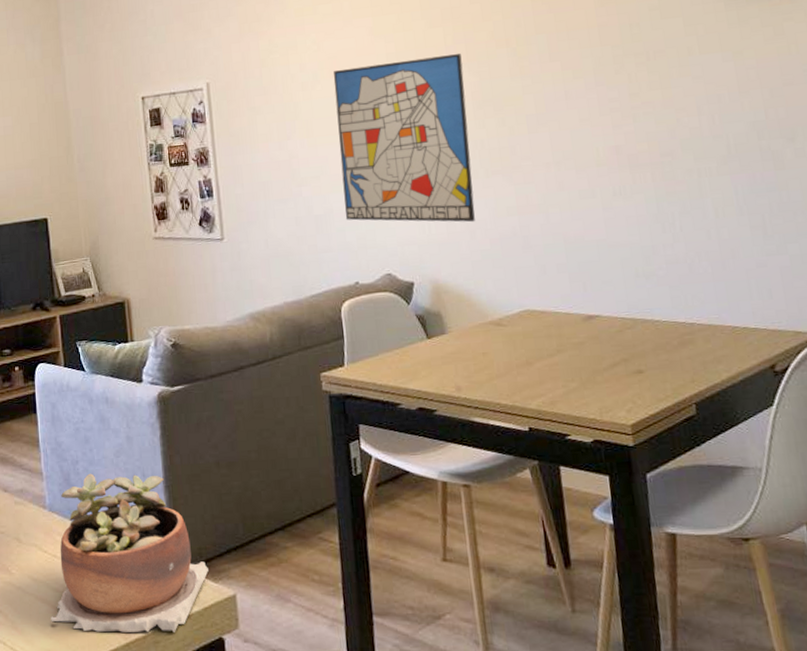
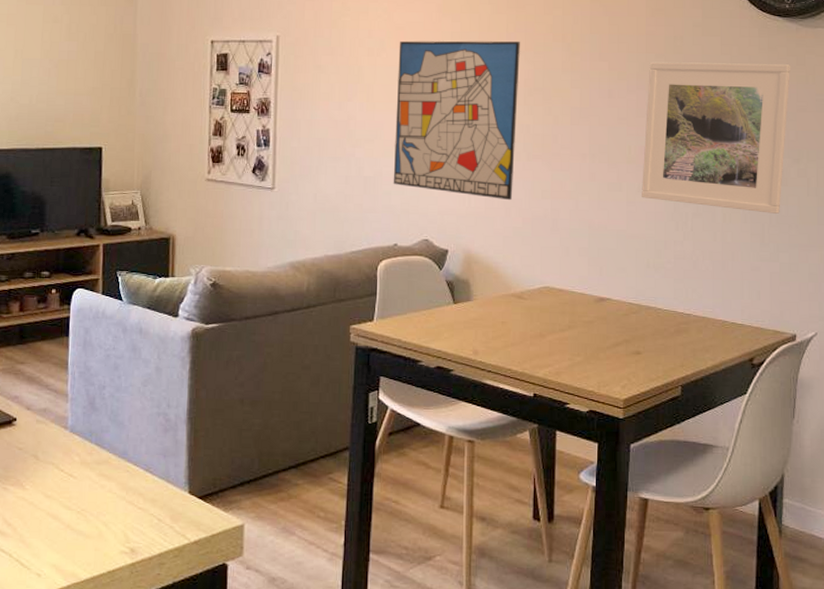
succulent plant: present [51,473,209,633] -> none [60,399,220,556]
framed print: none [606,36,781,203] -> present [642,62,790,214]

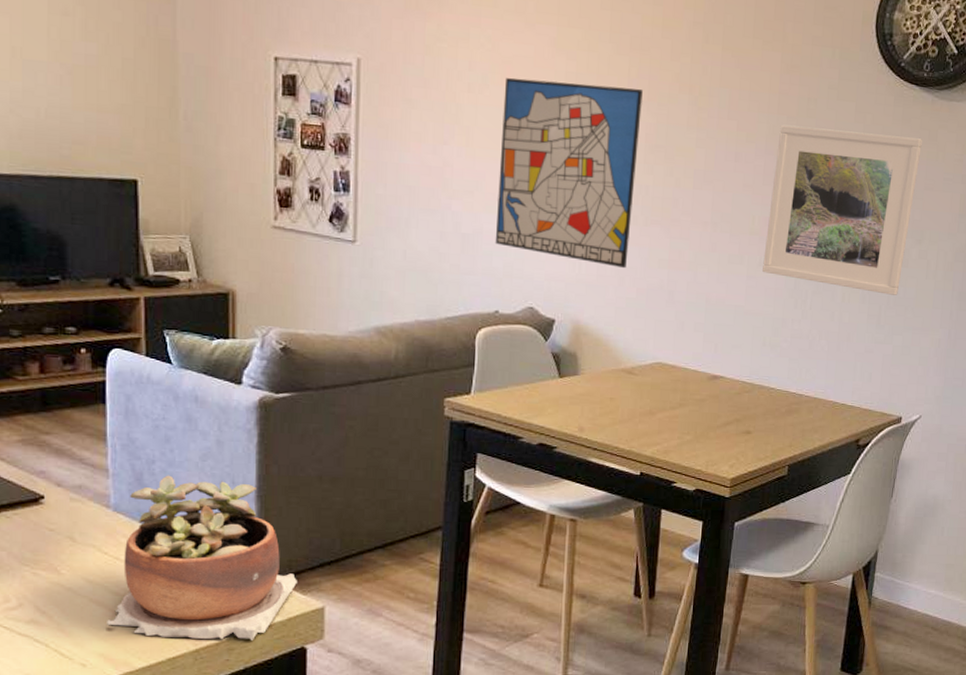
succulent plant: none [60,399,220,556] -> present [107,475,297,640]

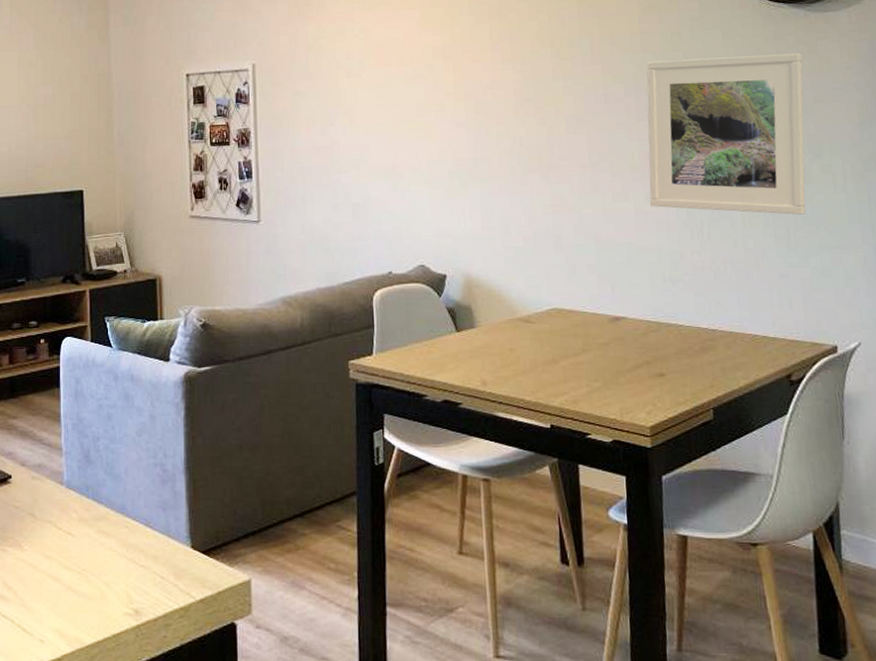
succulent plant: present [107,475,297,640] -> none [61,451,225,616]
wall art: present [495,77,643,269] -> none [379,51,511,219]

